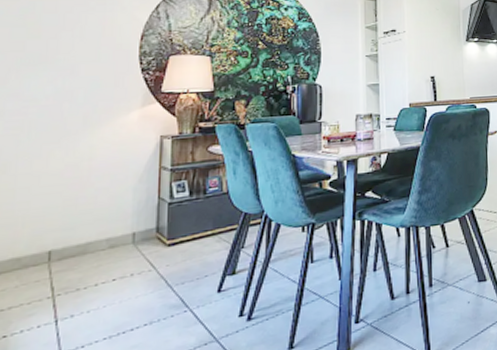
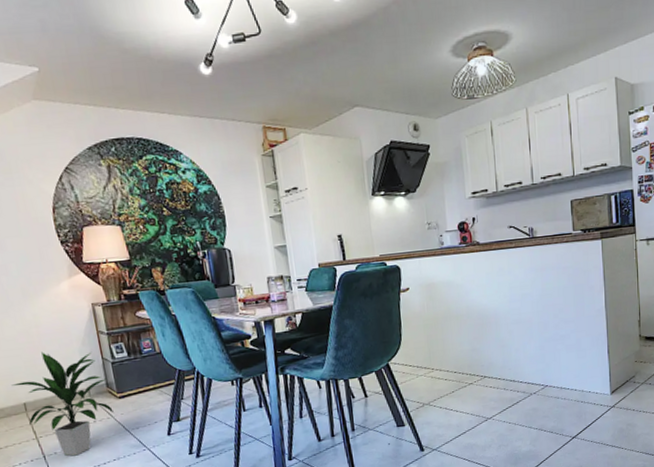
indoor plant: none [39,189,159,320] -> present [11,352,114,456]

